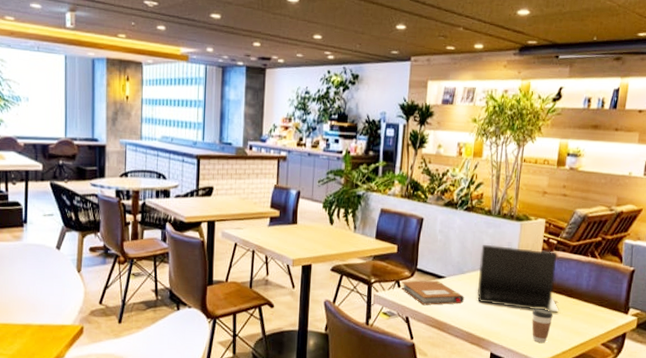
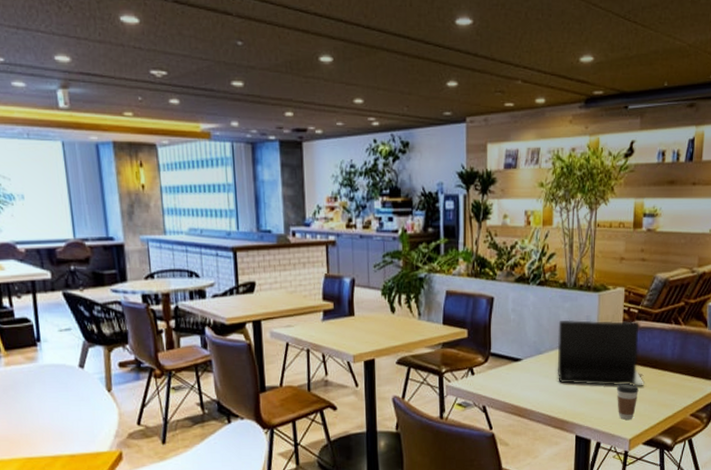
notebook: present [401,280,464,305] -> none [476,364,544,391]

